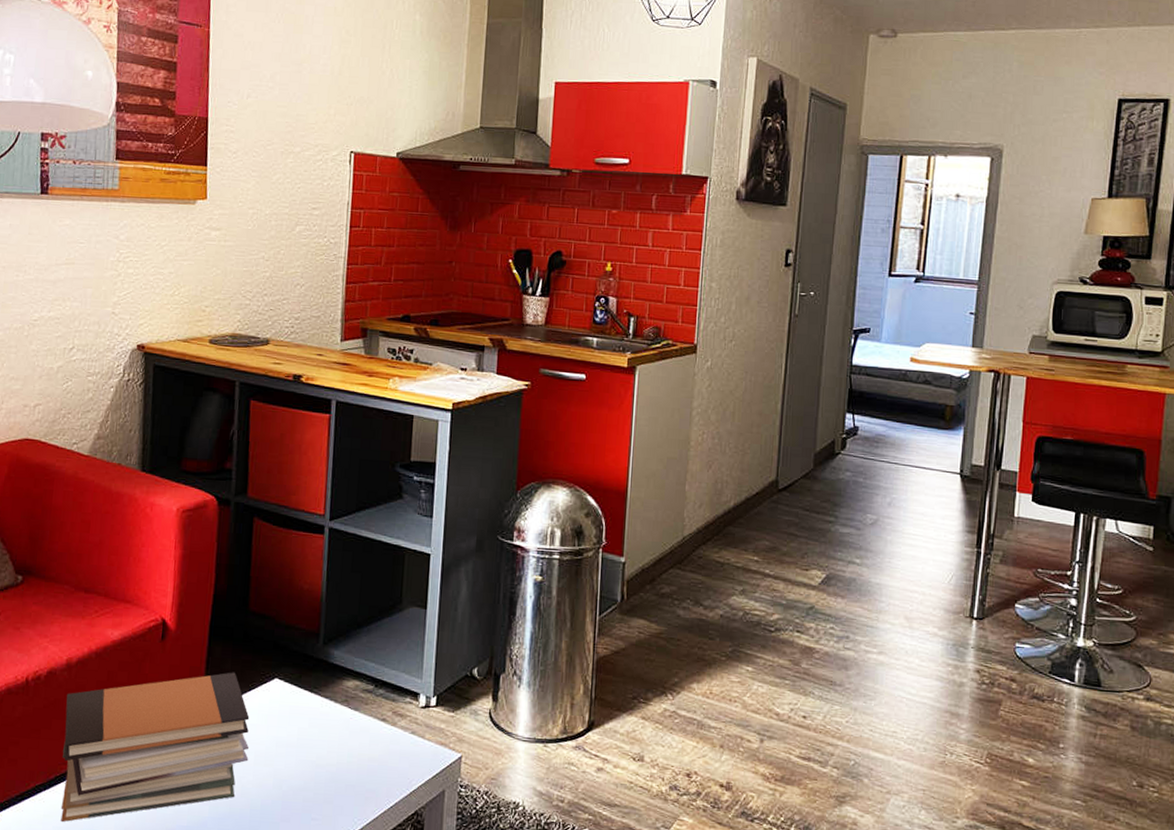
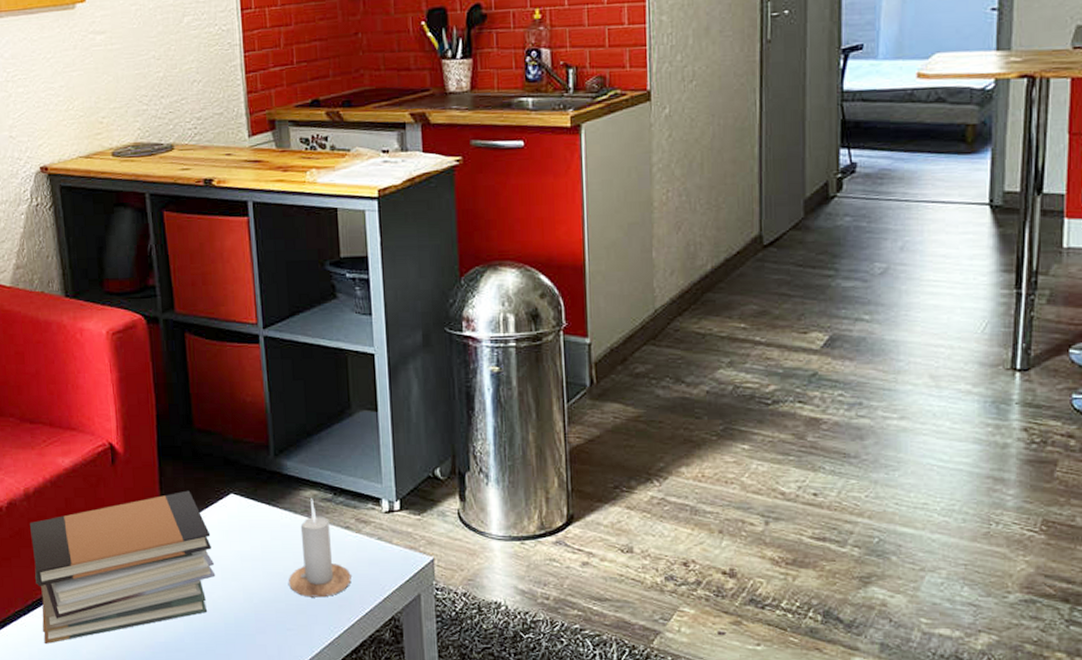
candle: none [319,689,382,789] -> present [288,498,352,598]

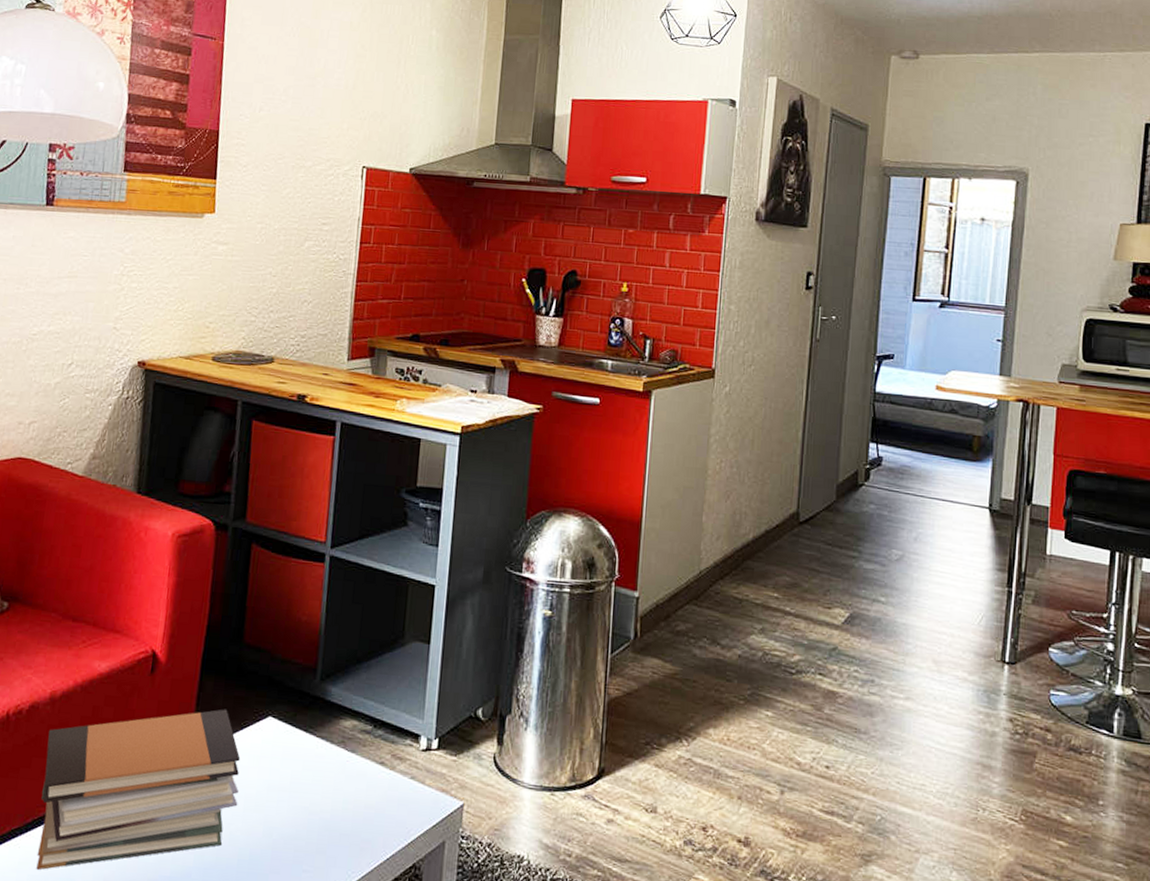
candle: present [288,498,352,598] -> none [312,729,379,838]

